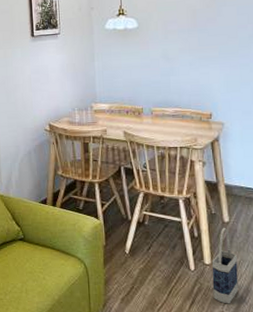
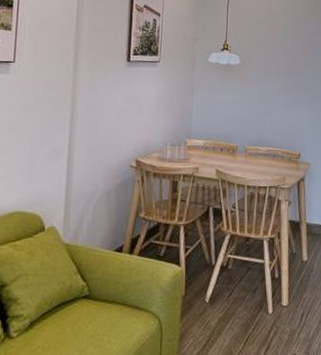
bag: present [212,227,239,304] -> none [287,266,312,345]

